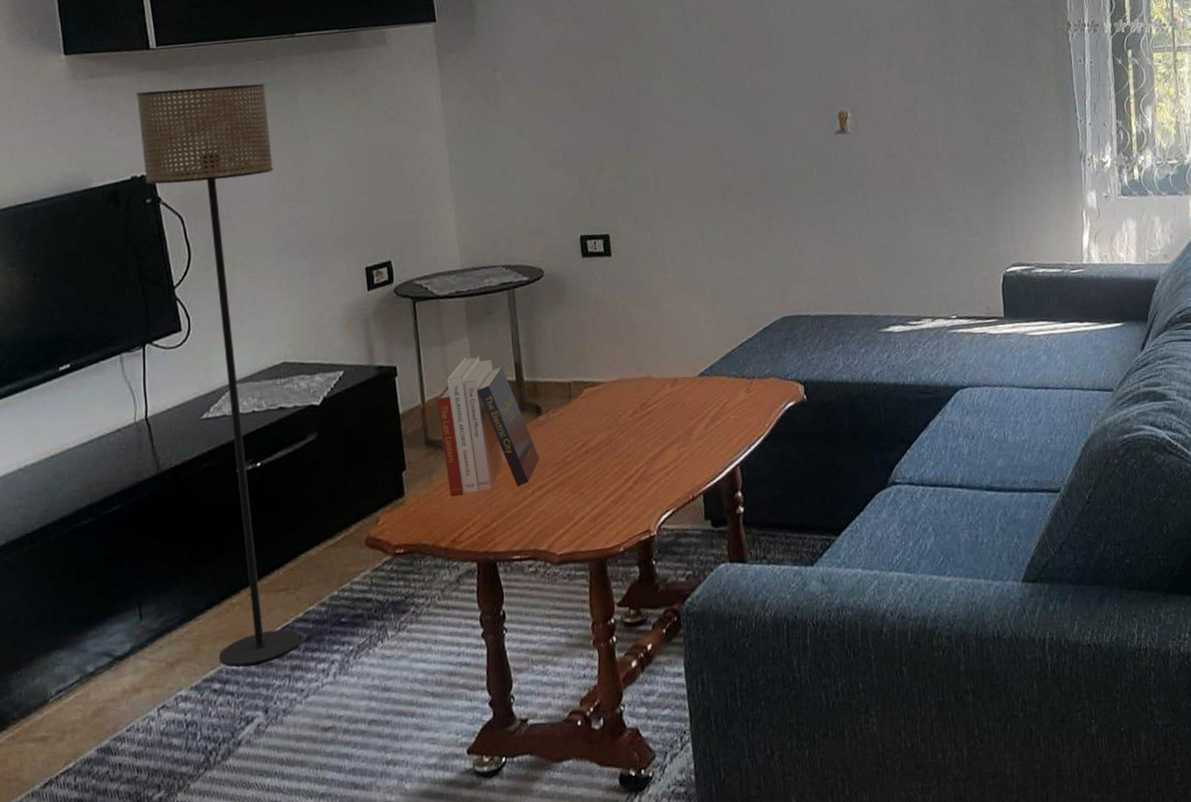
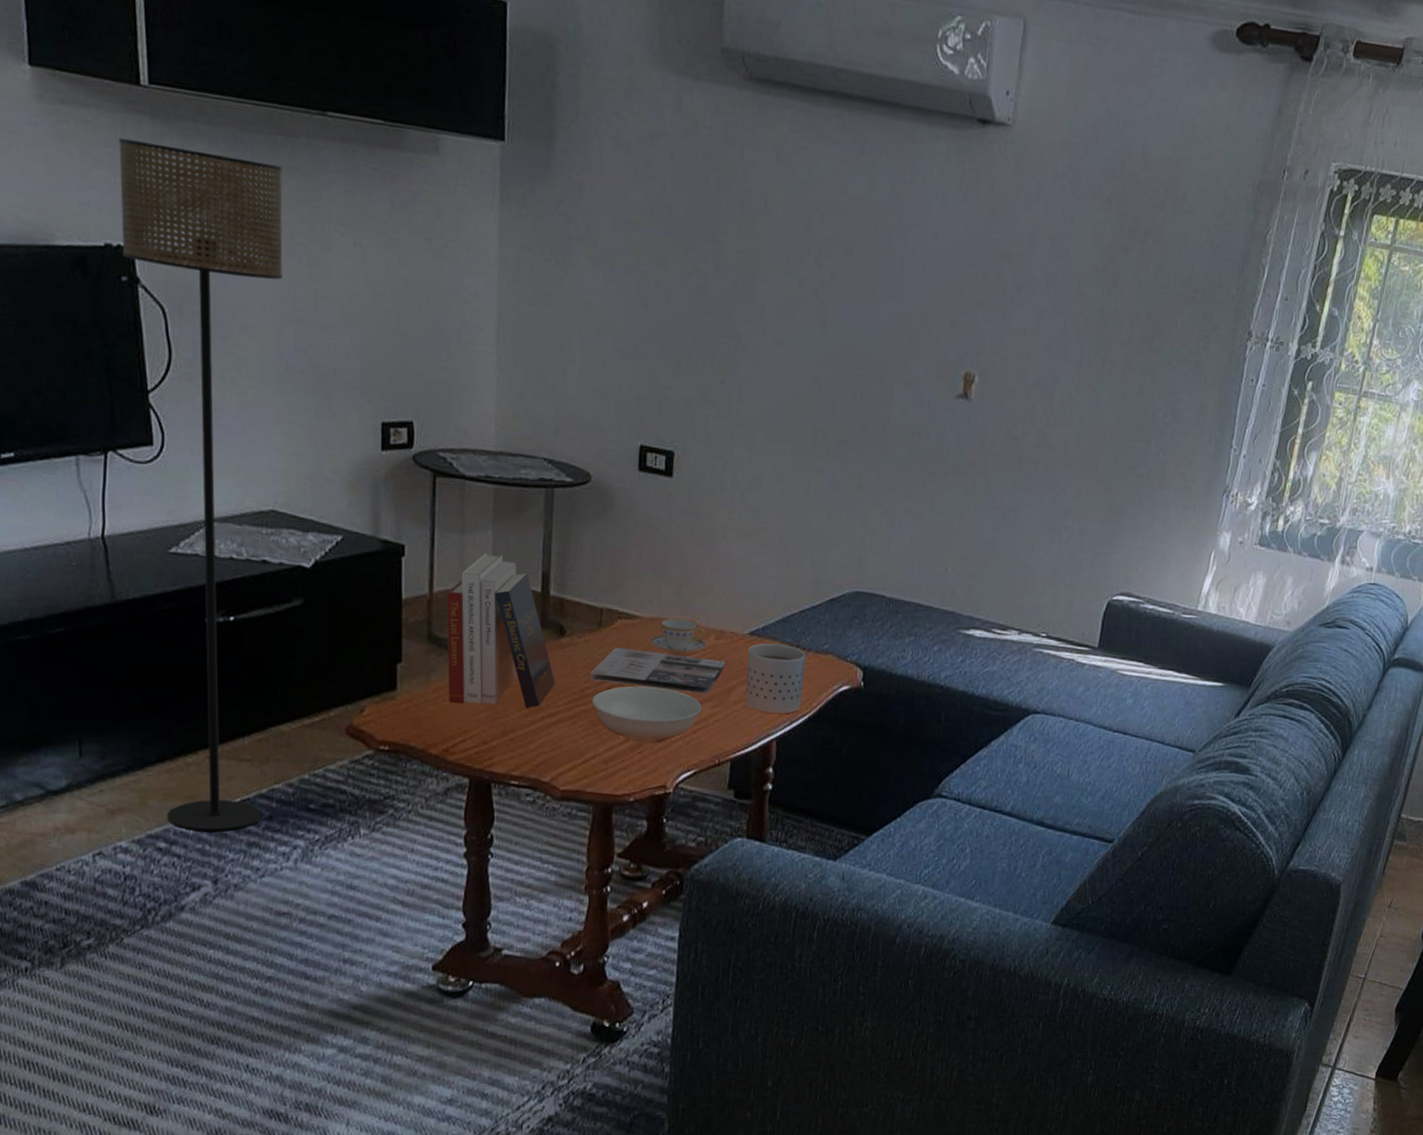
magazine: none [567,404,684,449] -> present [589,647,726,694]
bowl: none [573,441,670,496] -> present [592,686,702,744]
teacup: none [614,375,664,410] -> present [649,618,707,656]
mug: none [700,377,756,443] -> present [744,643,806,715]

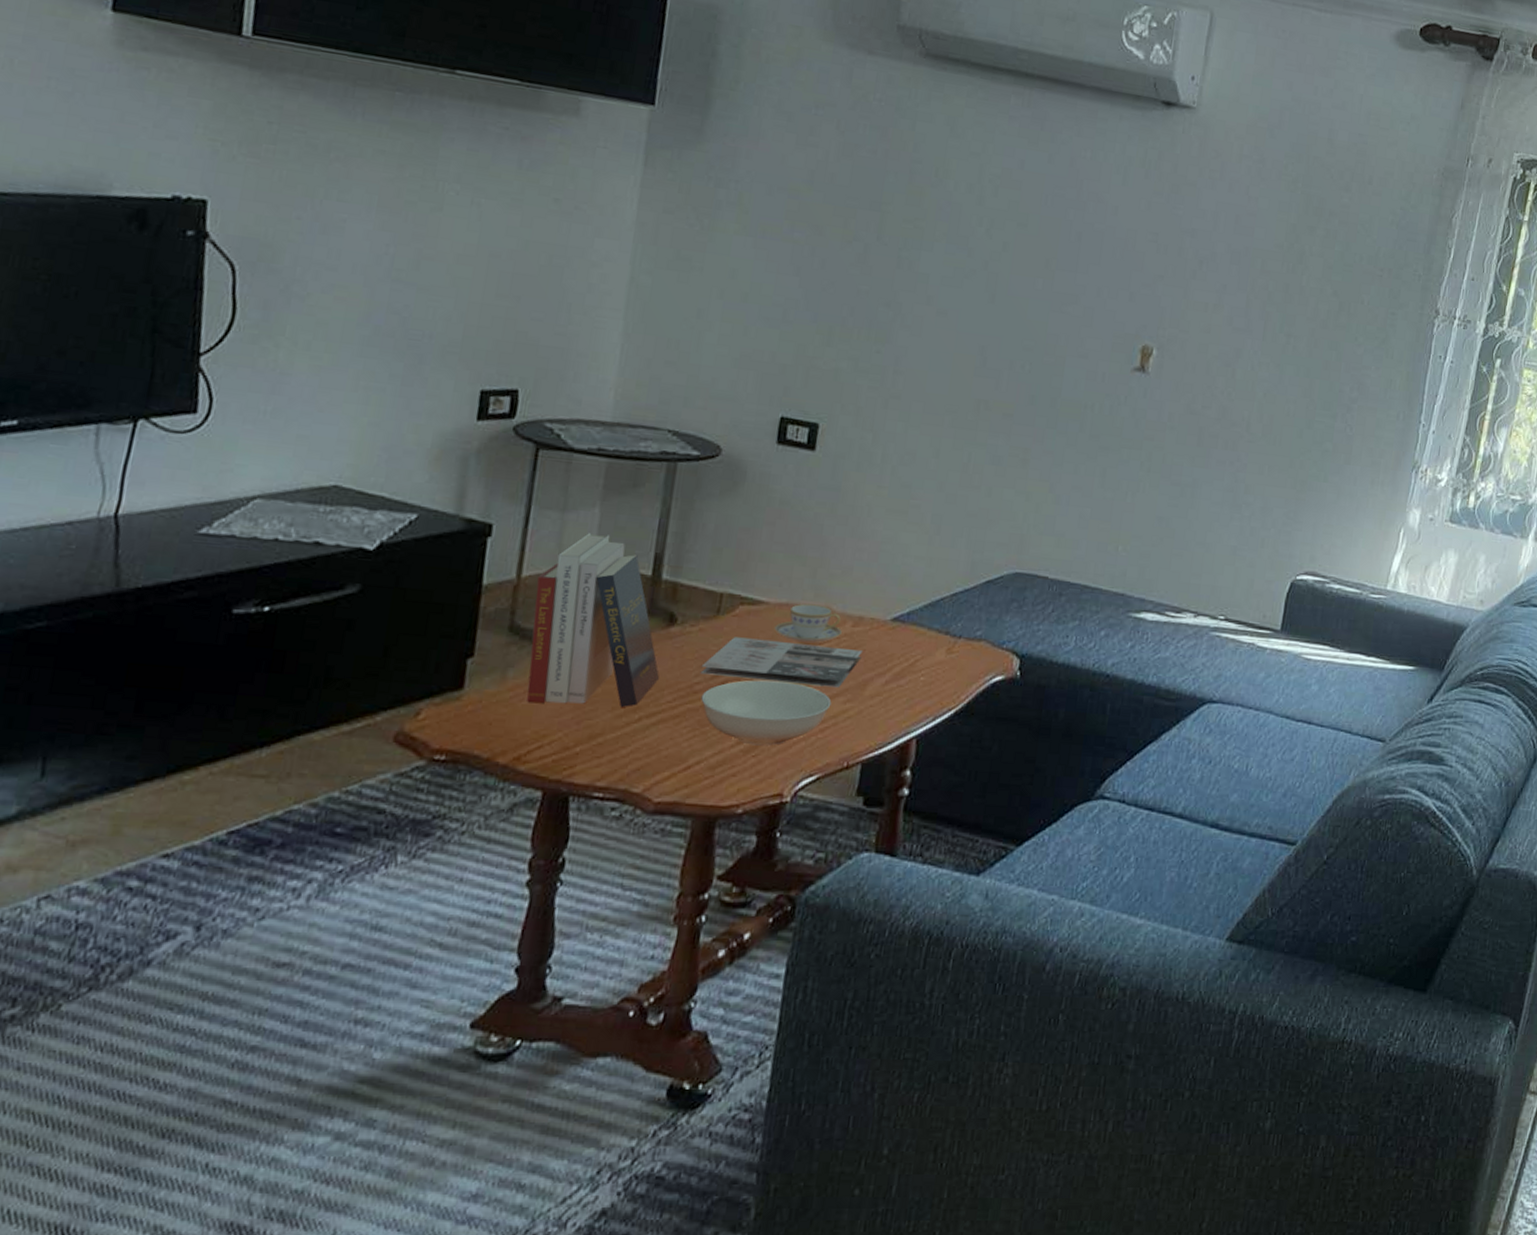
floor lamp: present [119,137,283,832] -> none [145,87,397,866]
mug: present [744,643,806,715] -> none [881,629,956,710]

